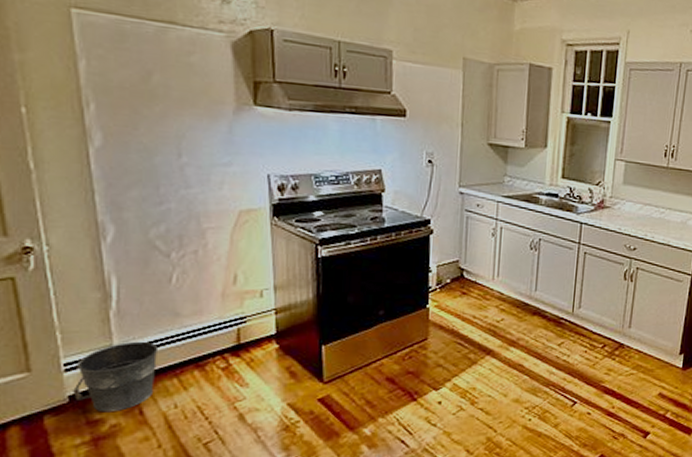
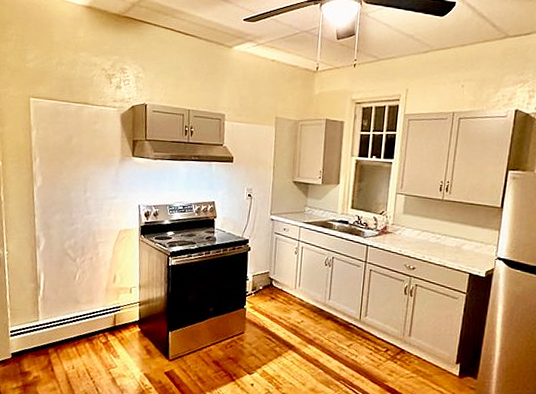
bucket: present [73,341,159,413] -> none [14,319,66,368]

